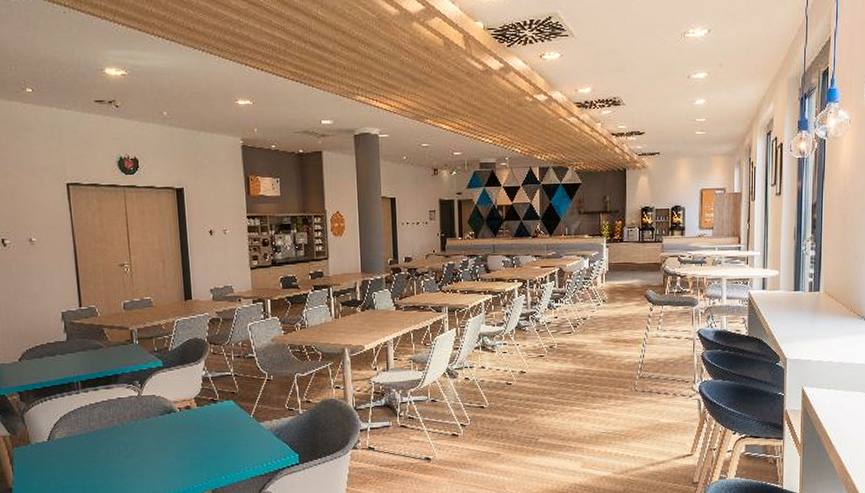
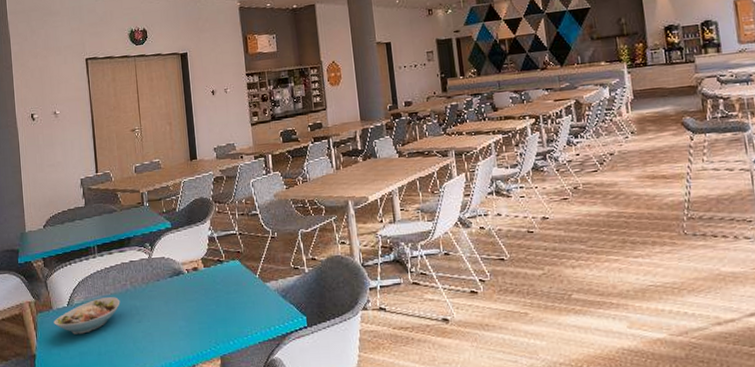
salad: none [32,433,107,469] -> present [54,297,120,334]

